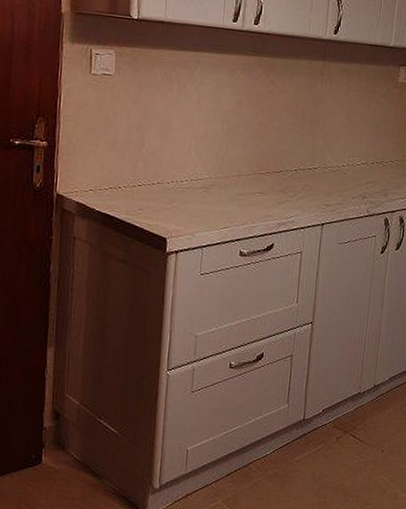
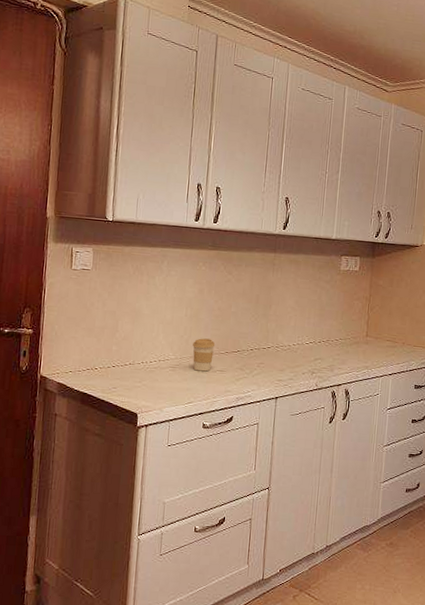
coffee cup: none [229,156,255,194] -> present [193,338,216,372]

